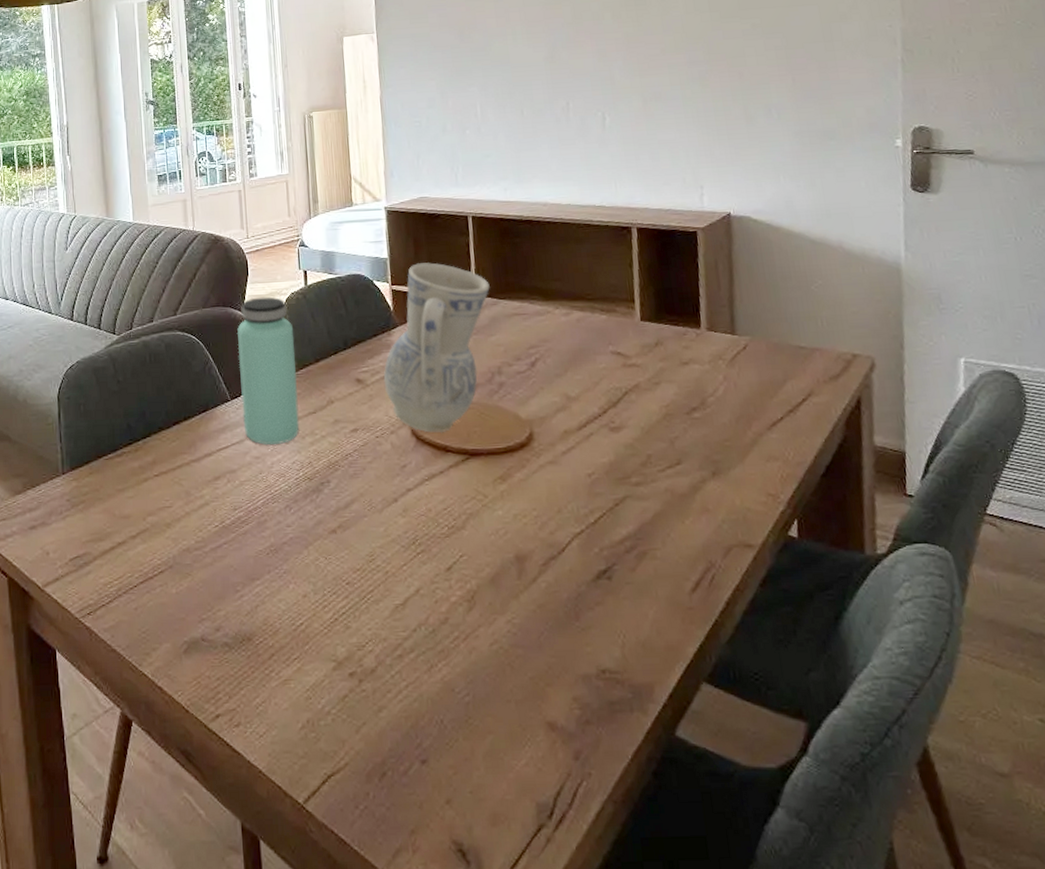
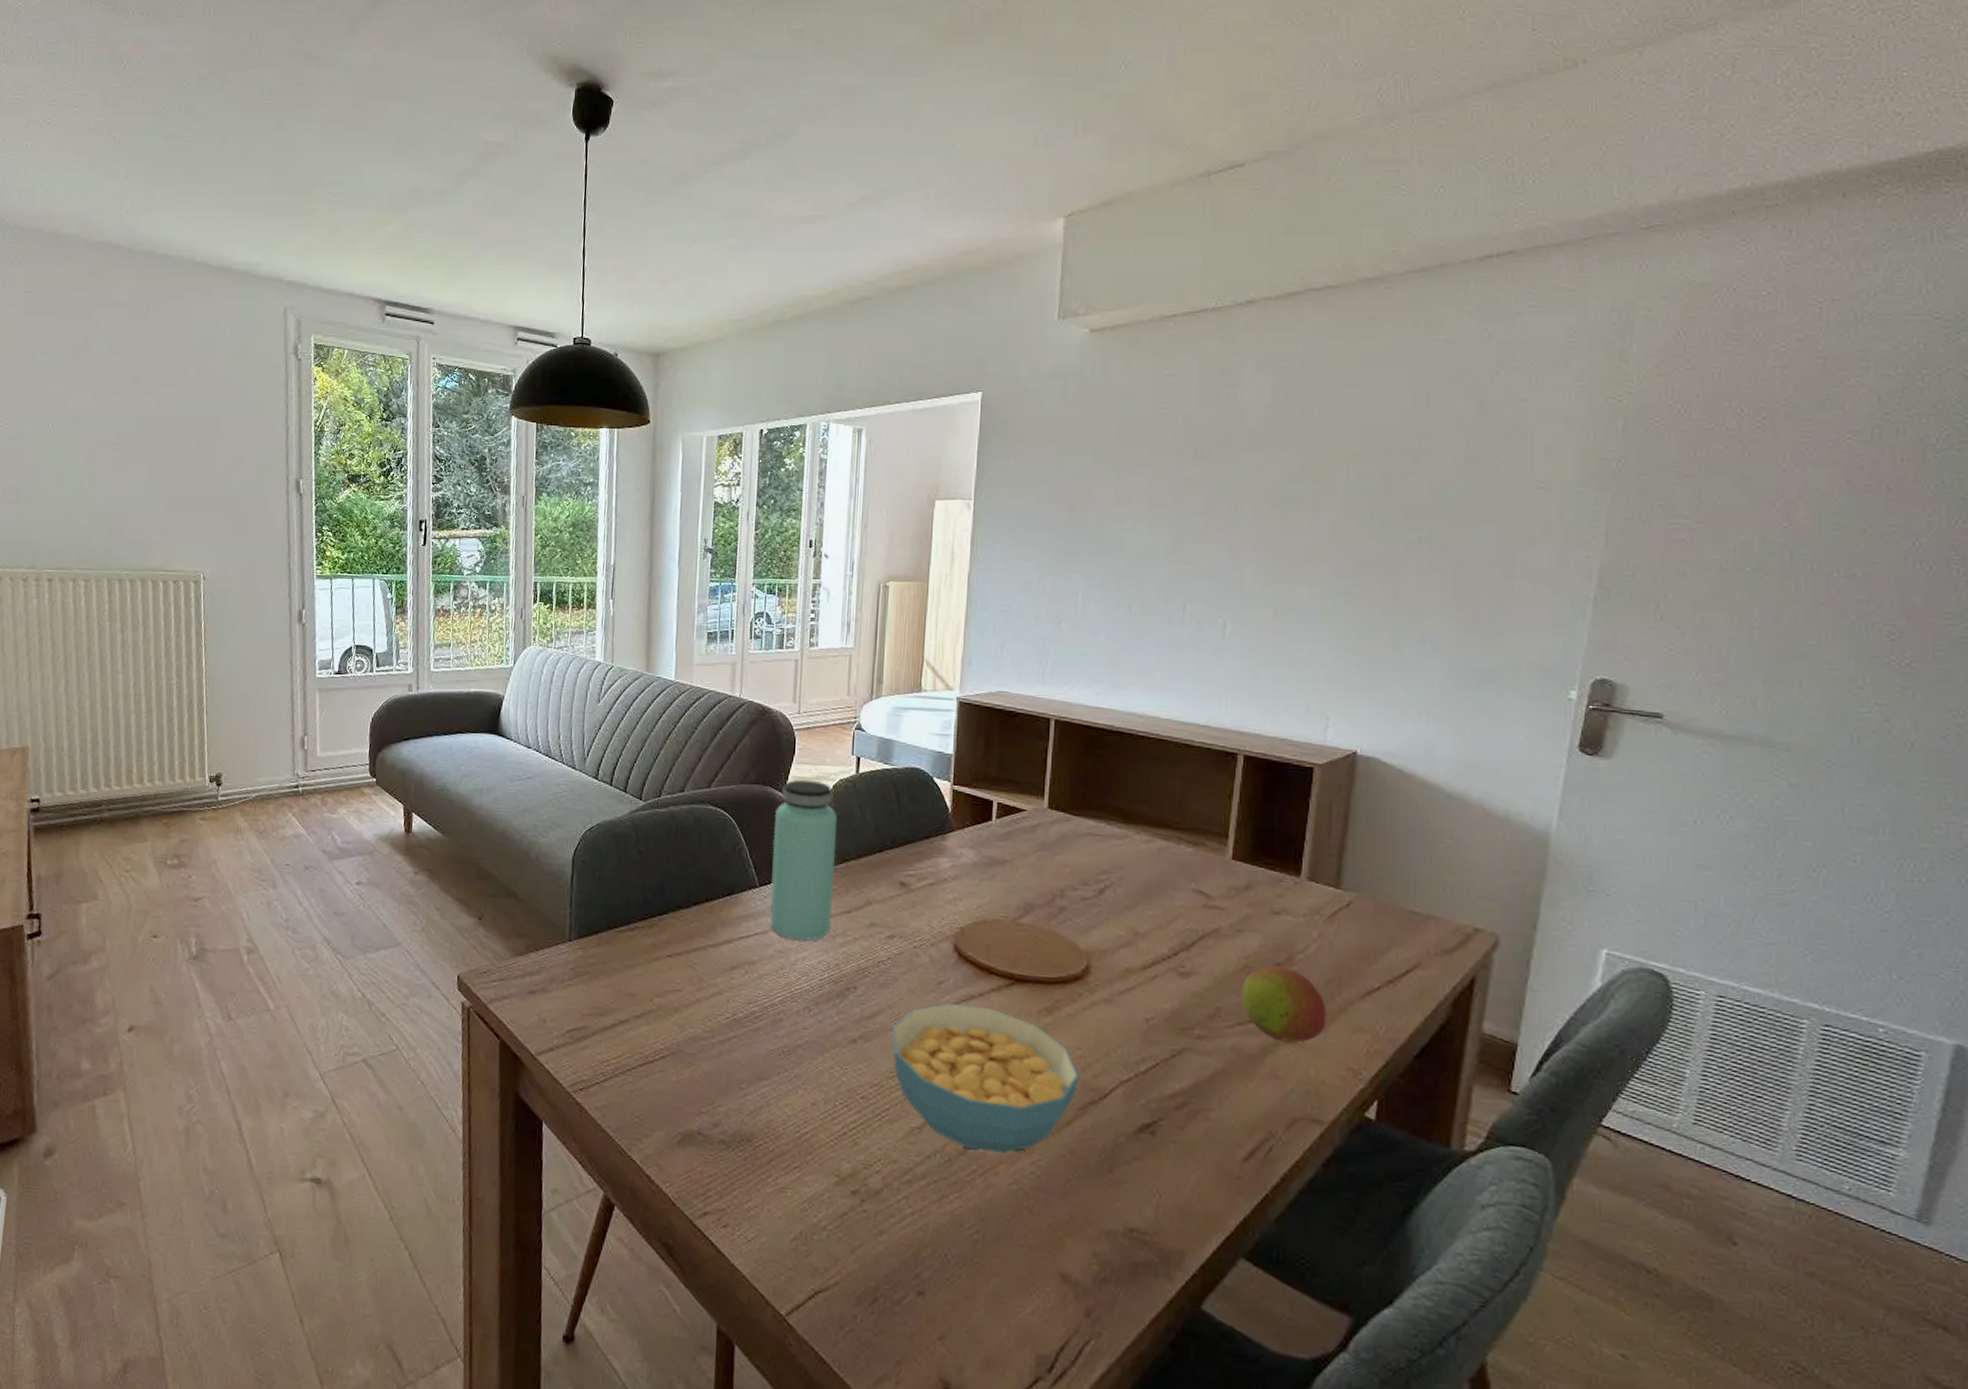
cereal bowl: none [366,482,538,618] -> present [891,1002,1079,1155]
vase: present [383,262,490,433] -> none [930,764,1064,953]
fruit: none [666,409,743,478] -> present [1241,964,1327,1043]

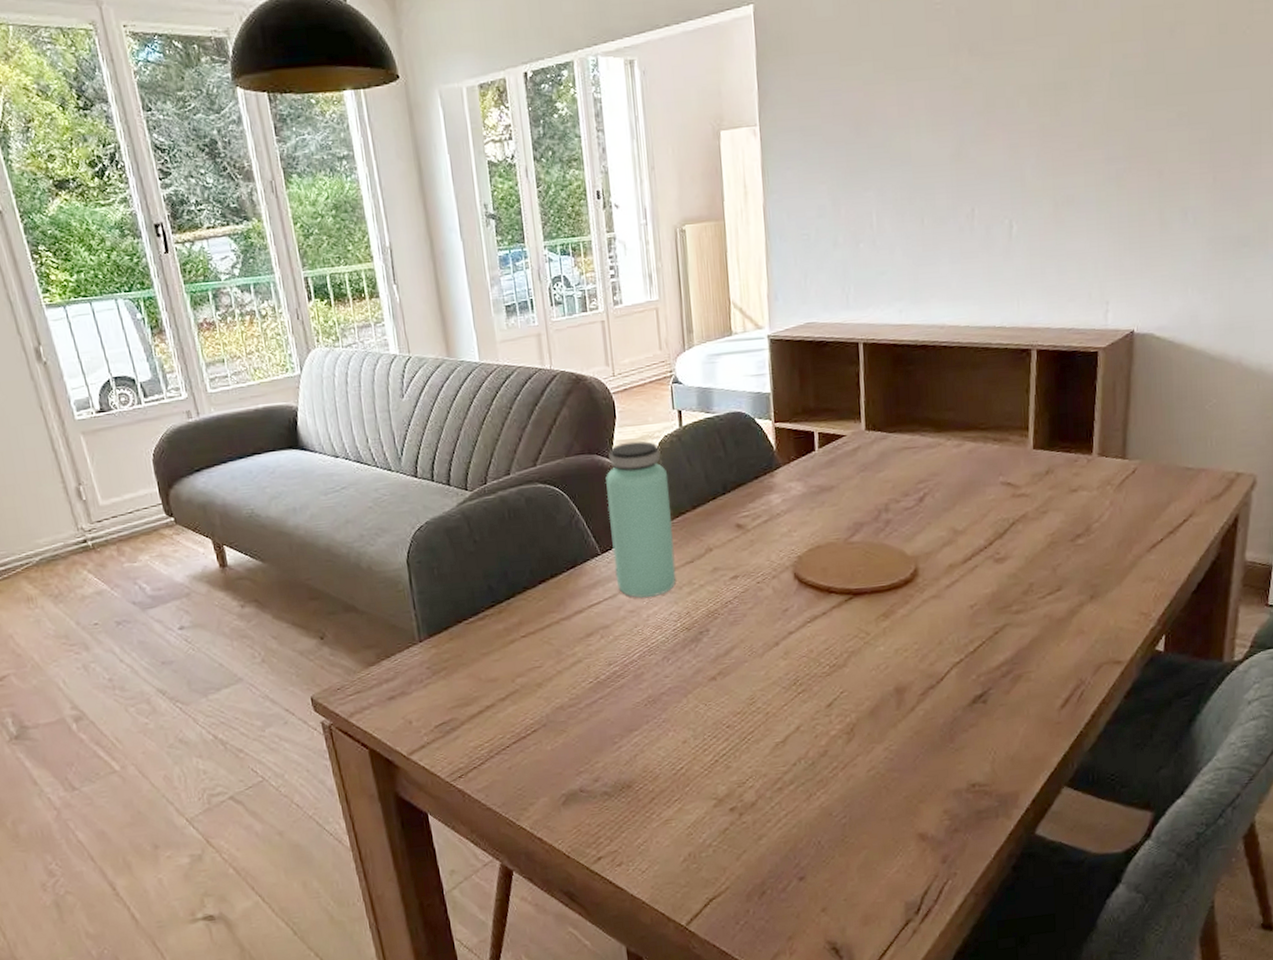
cereal bowl: present [891,1002,1079,1155] -> none [746,623,918,749]
fruit: present [1241,964,1327,1043] -> none [1049,536,1121,602]

